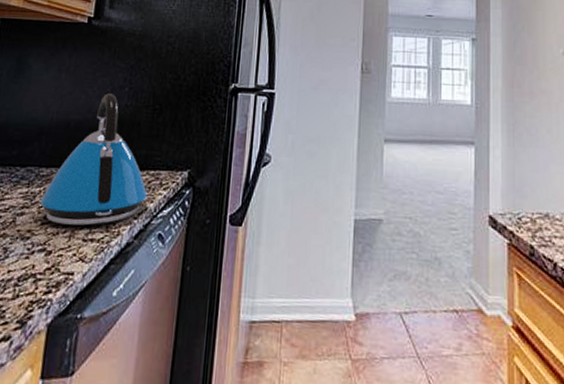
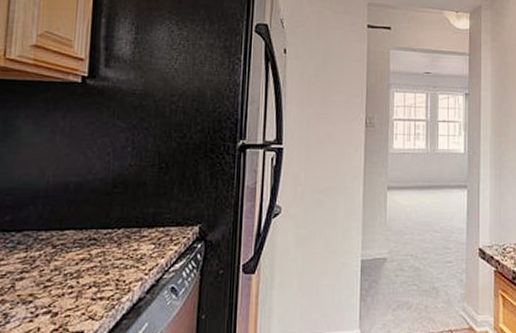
kettle: present [40,93,147,226] -> none [41,154,158,286]

